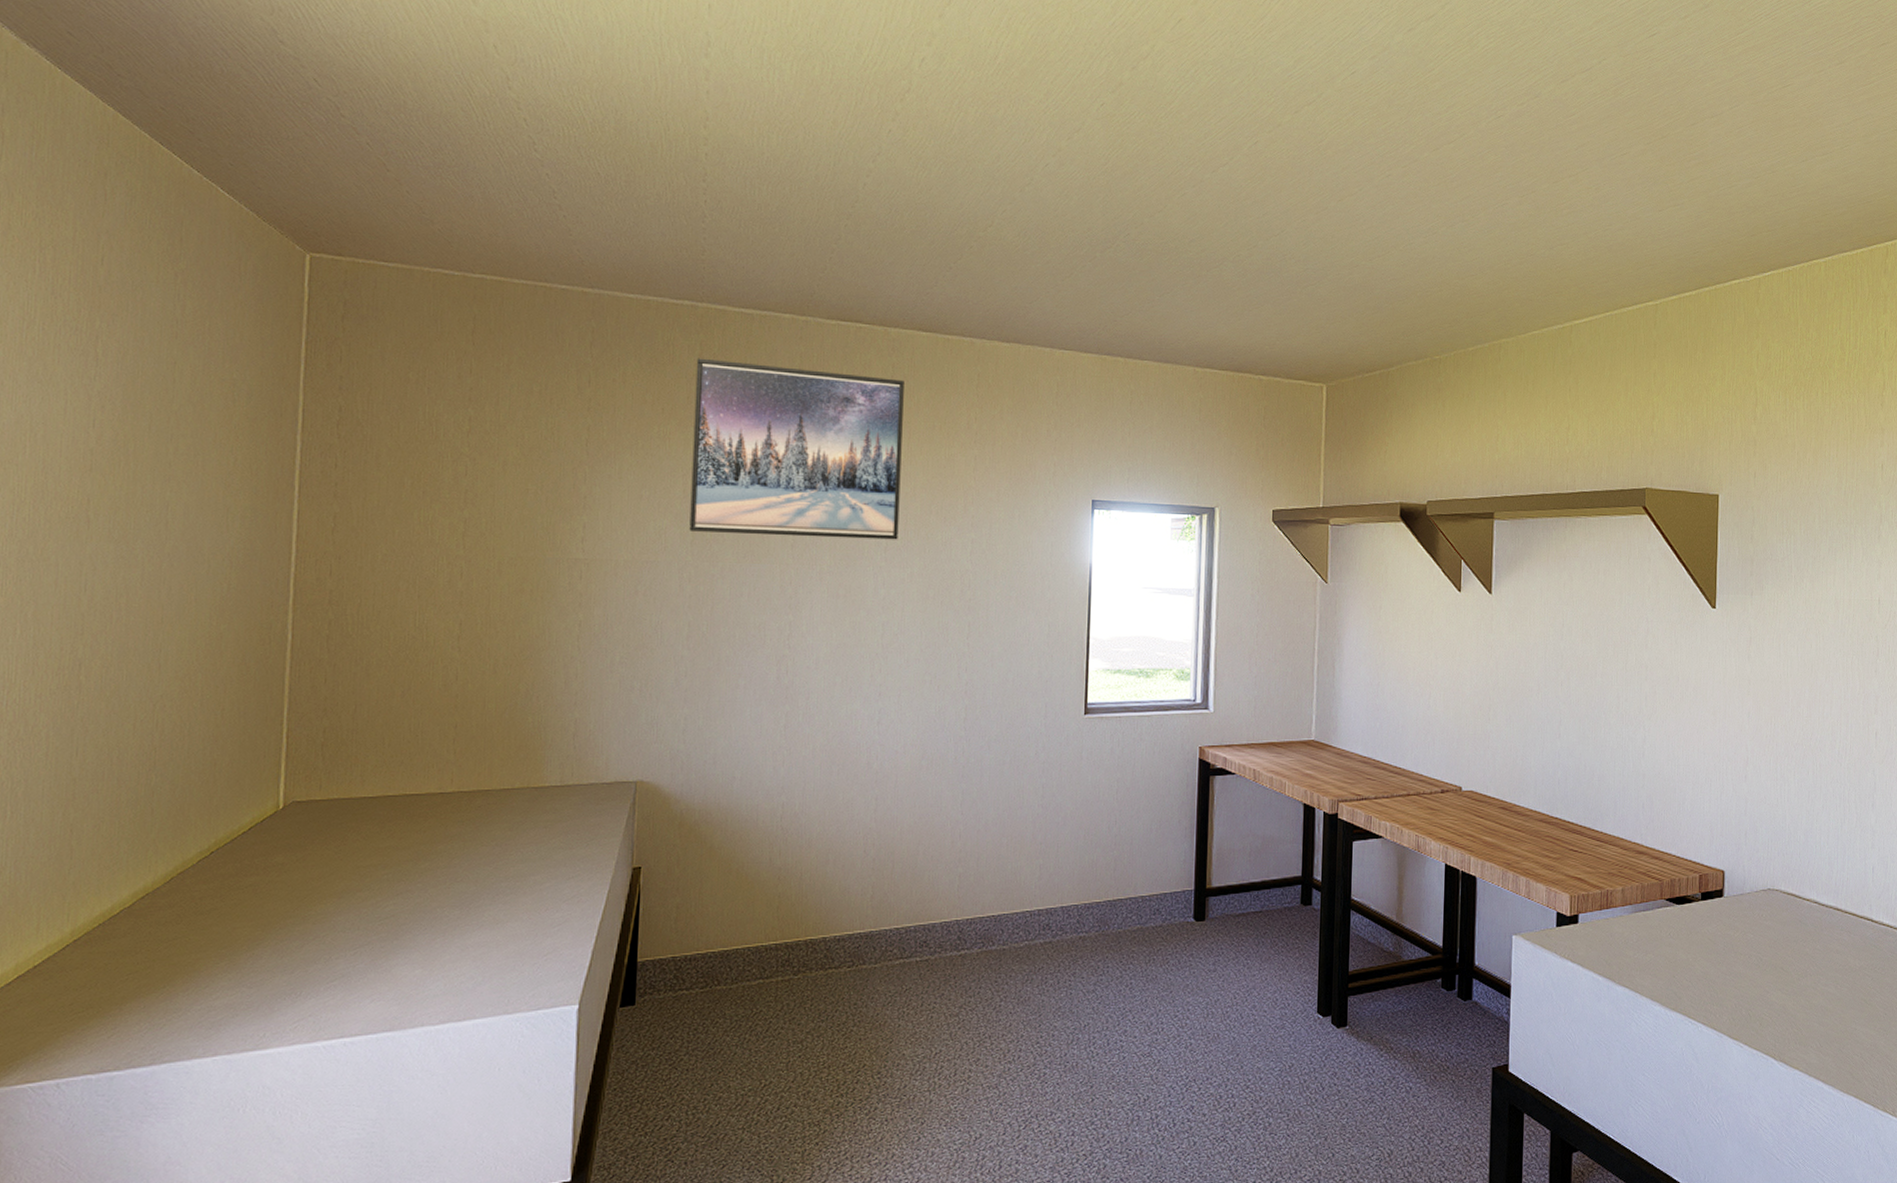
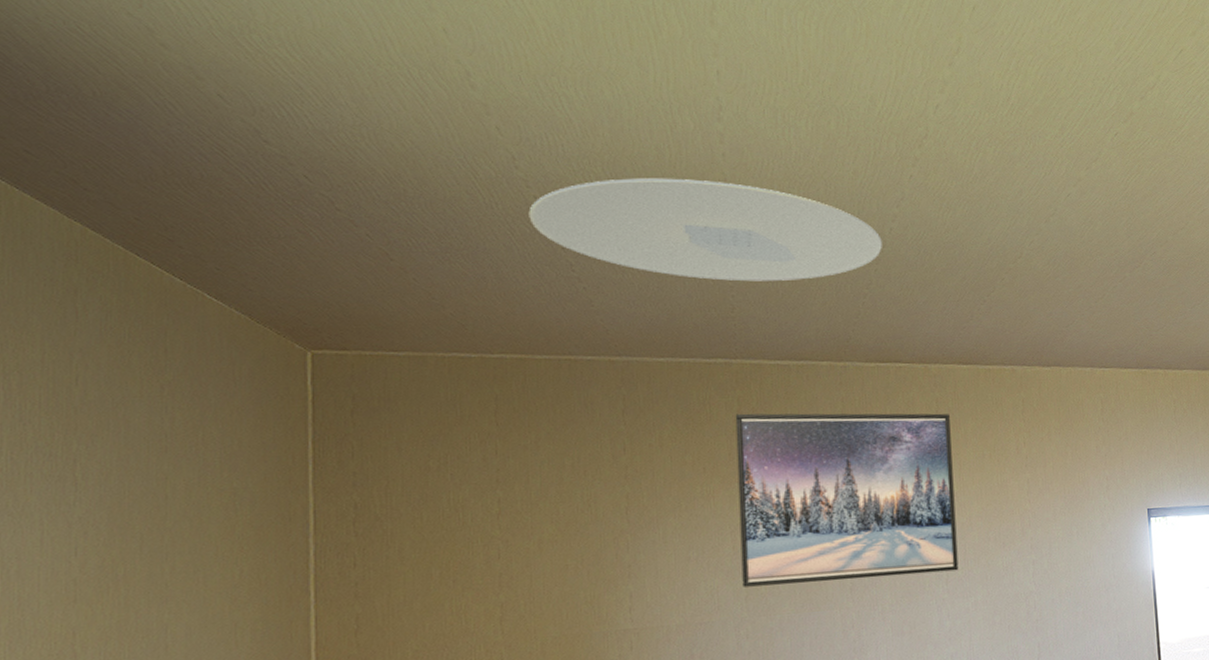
ceiling light: none [517,108,855,229] -> present [528,178,882,282]

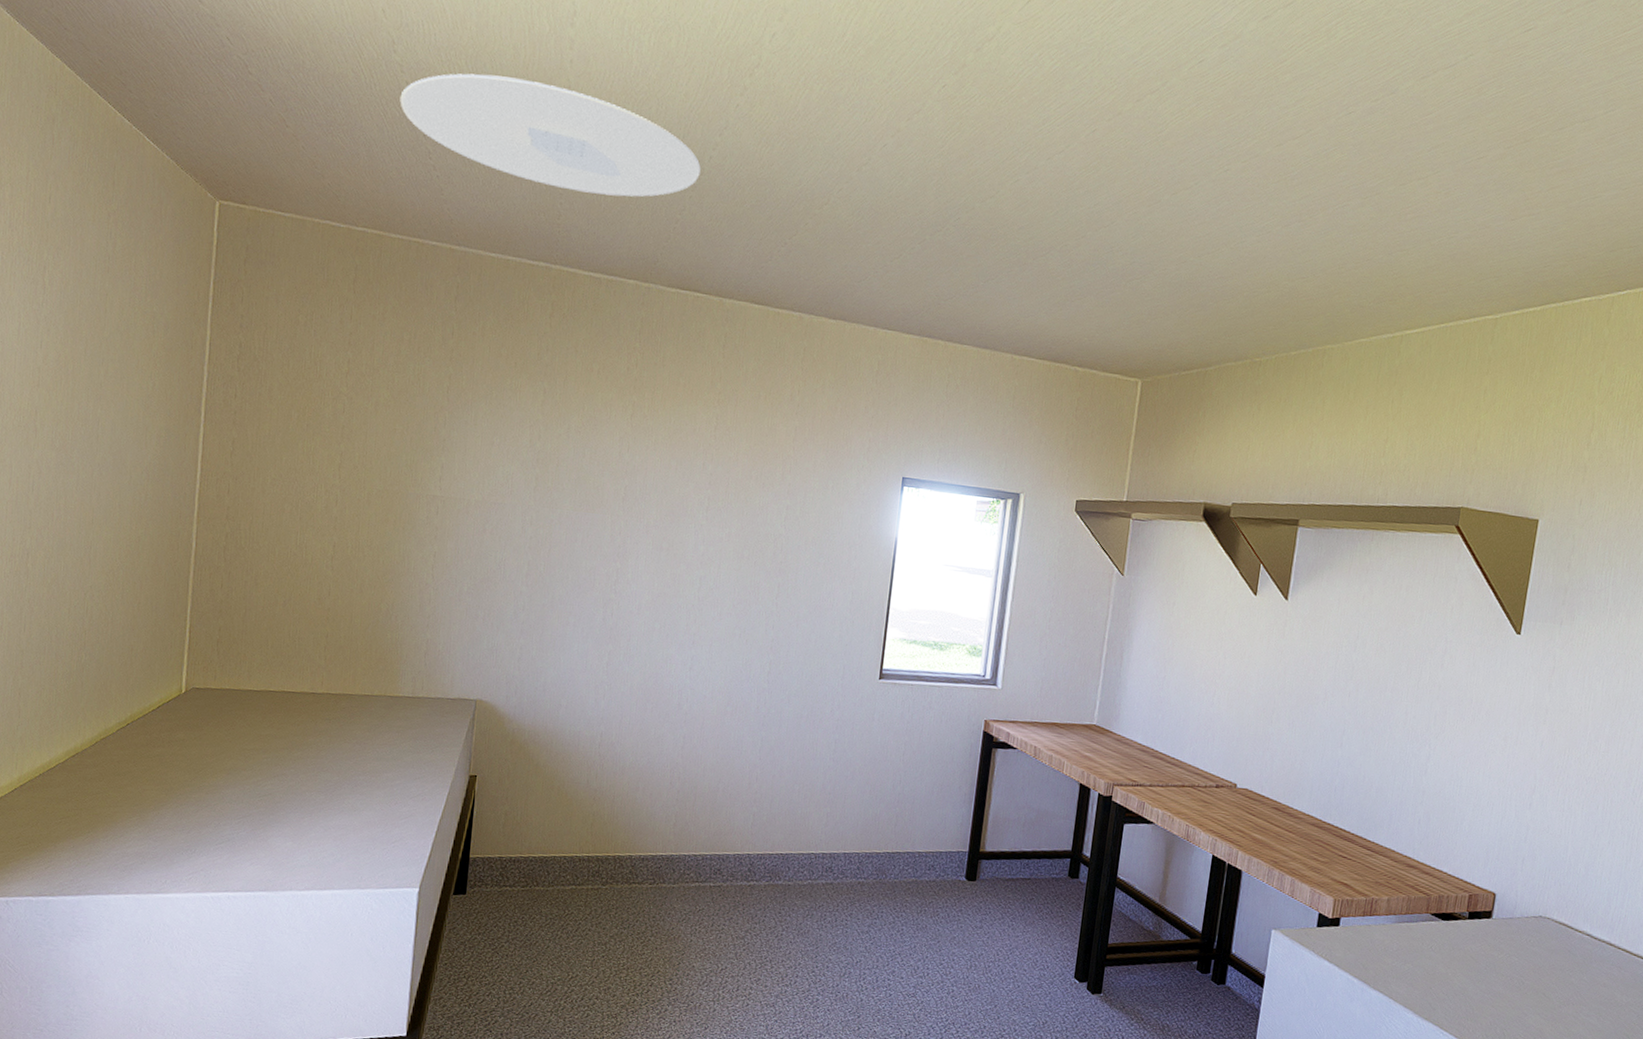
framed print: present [735,413,959,587] -> none [533,317,735,501]

